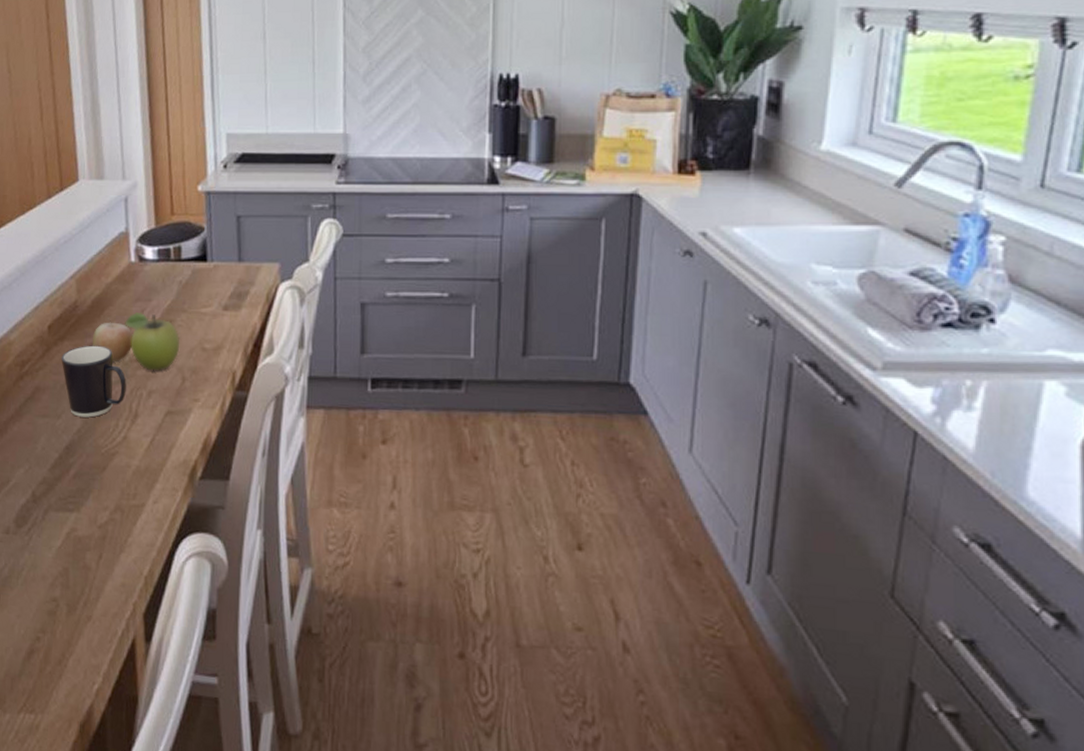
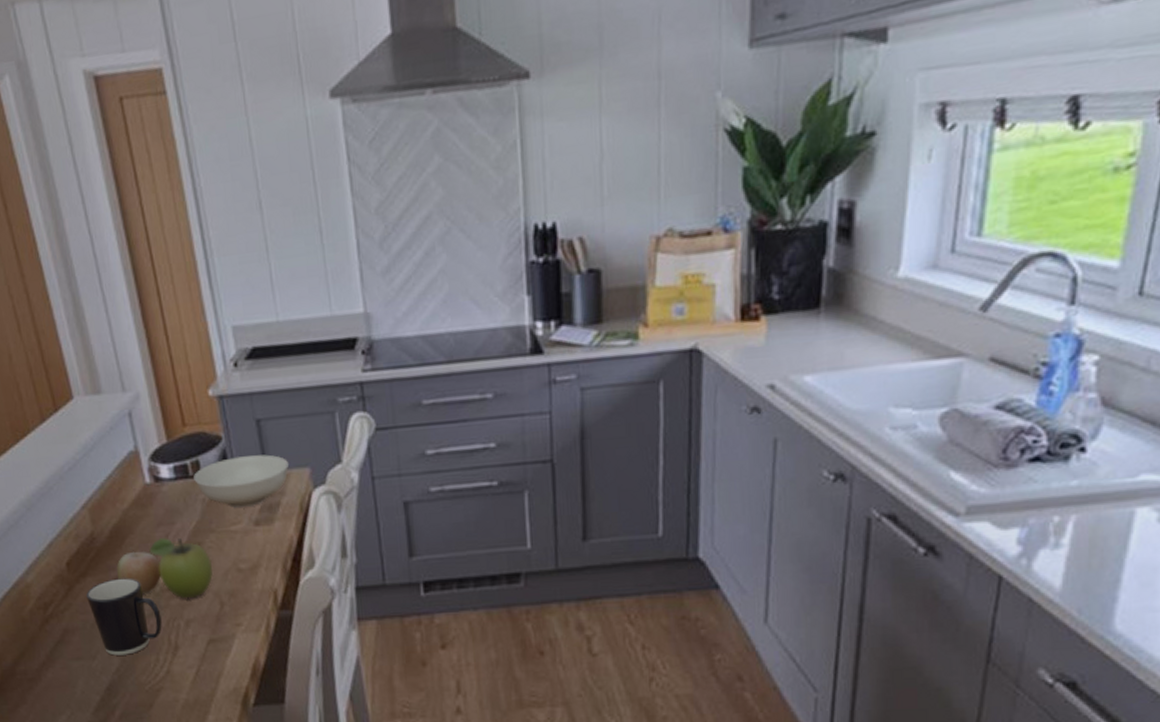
bowl: none [174,247,262,292] -> present [194,454,290,508]

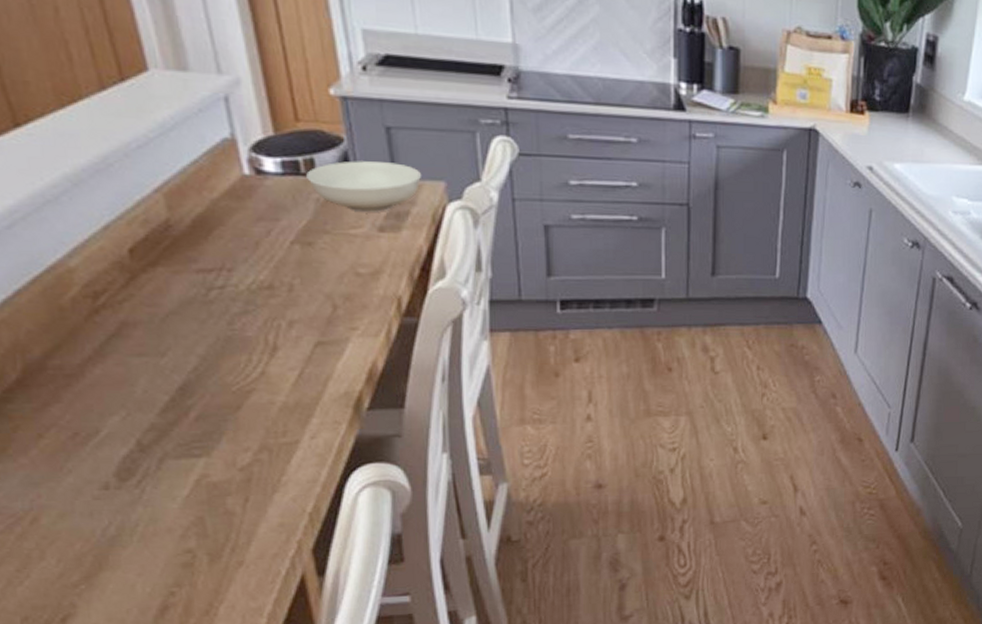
mug: present [86,578,162,656] -> none [155,271,258,354]
fruit: present [117,547,161,593] -> none [200,240,259,290]
fruit: present [149,538,213,598] -> none [245,234,325,298]

